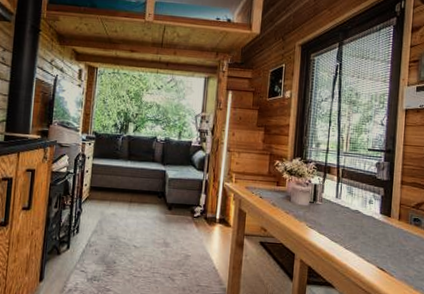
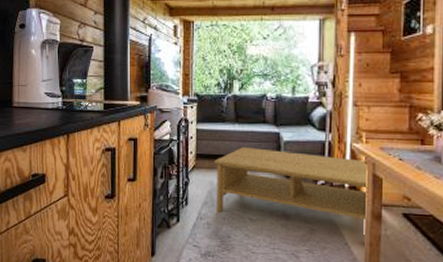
coffee table: none [105,182,236,249] -> present [213,147,369,222]

